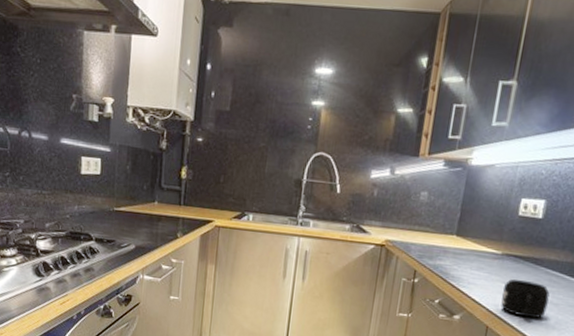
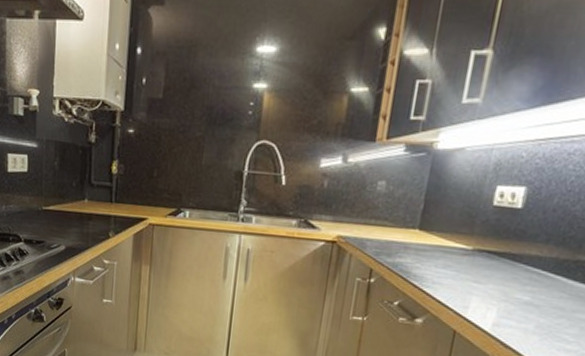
mug: present [501,279,550,319] -> none [471,278,530,322]

